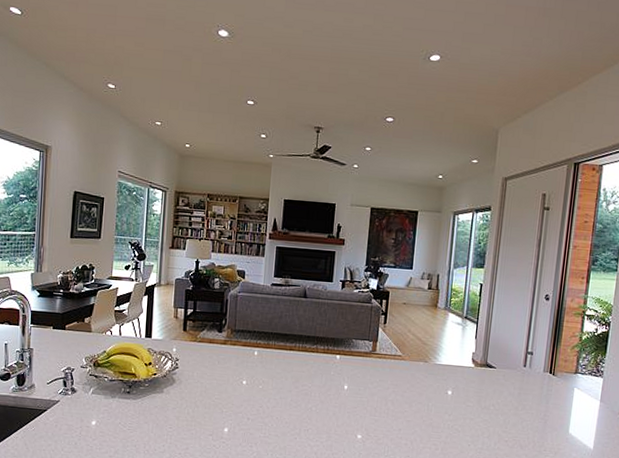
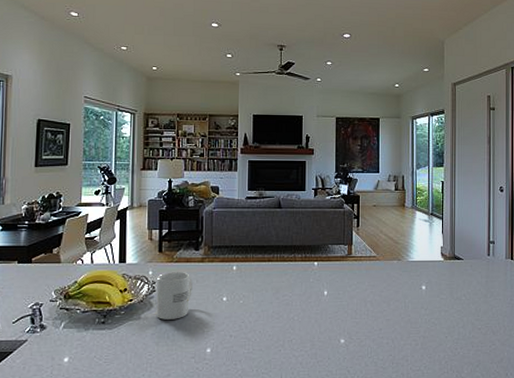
mug: none [178,351,214,397] -> present [156,272,193,320]

